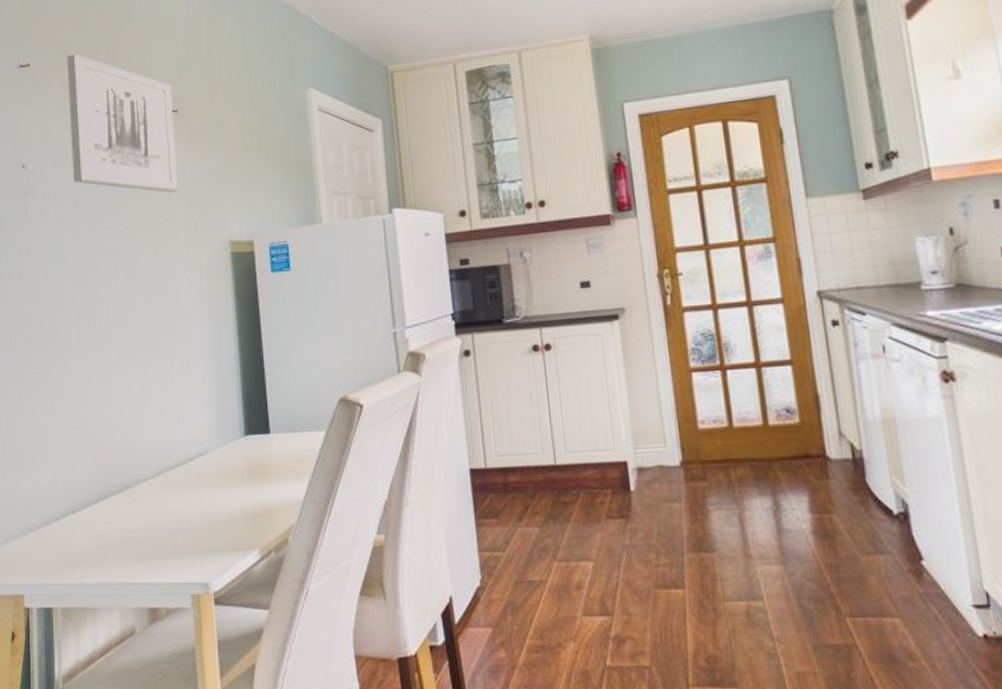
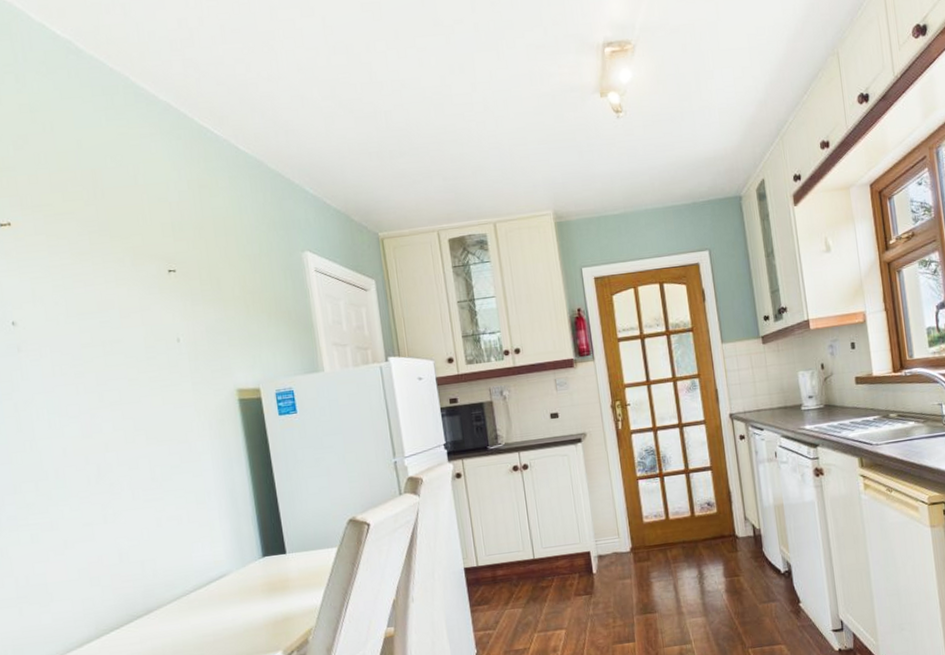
wall art: present [66,54,178,193] -> none [51,214,181,347]

